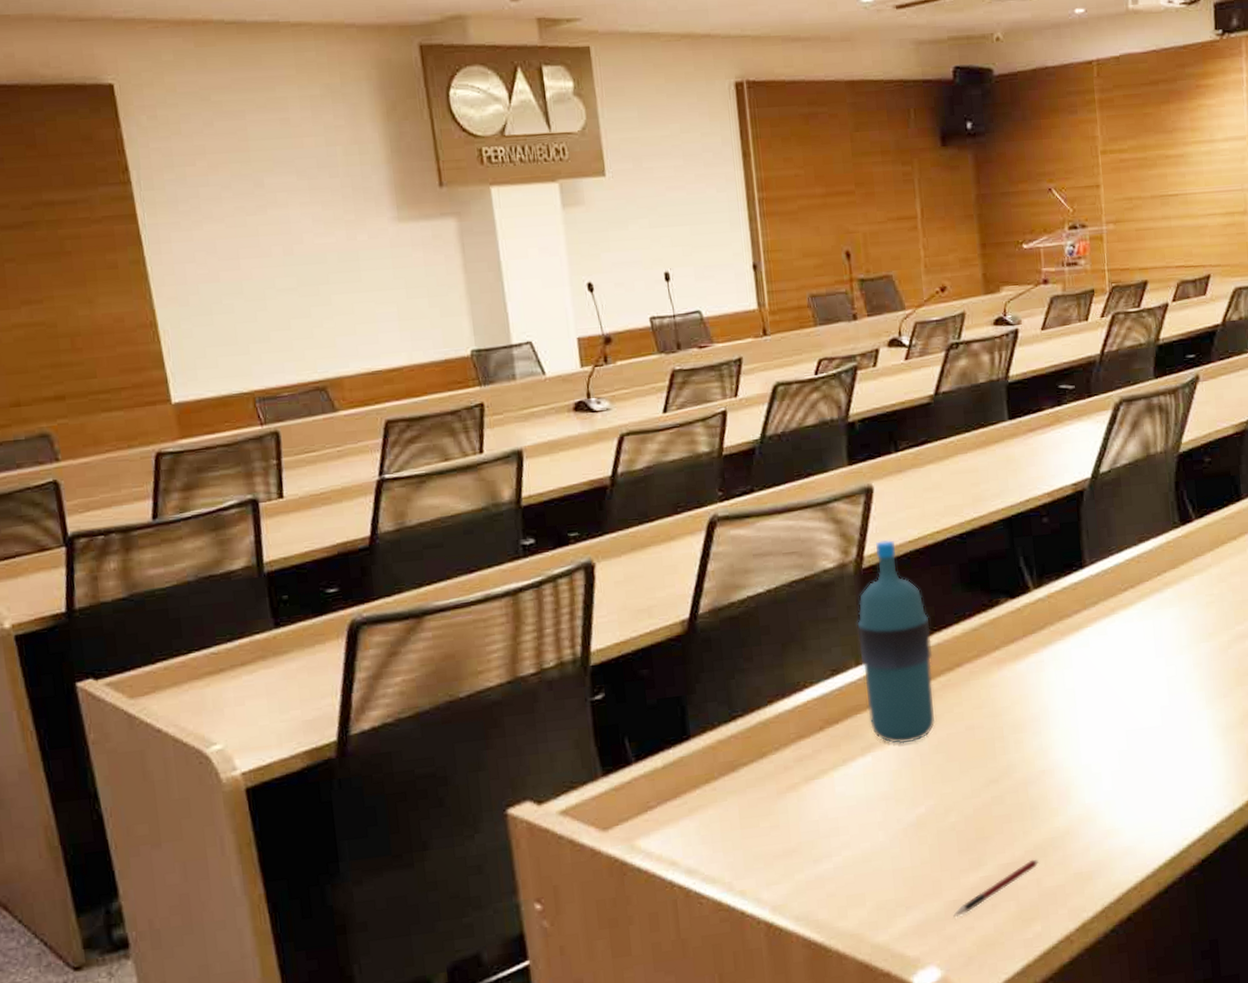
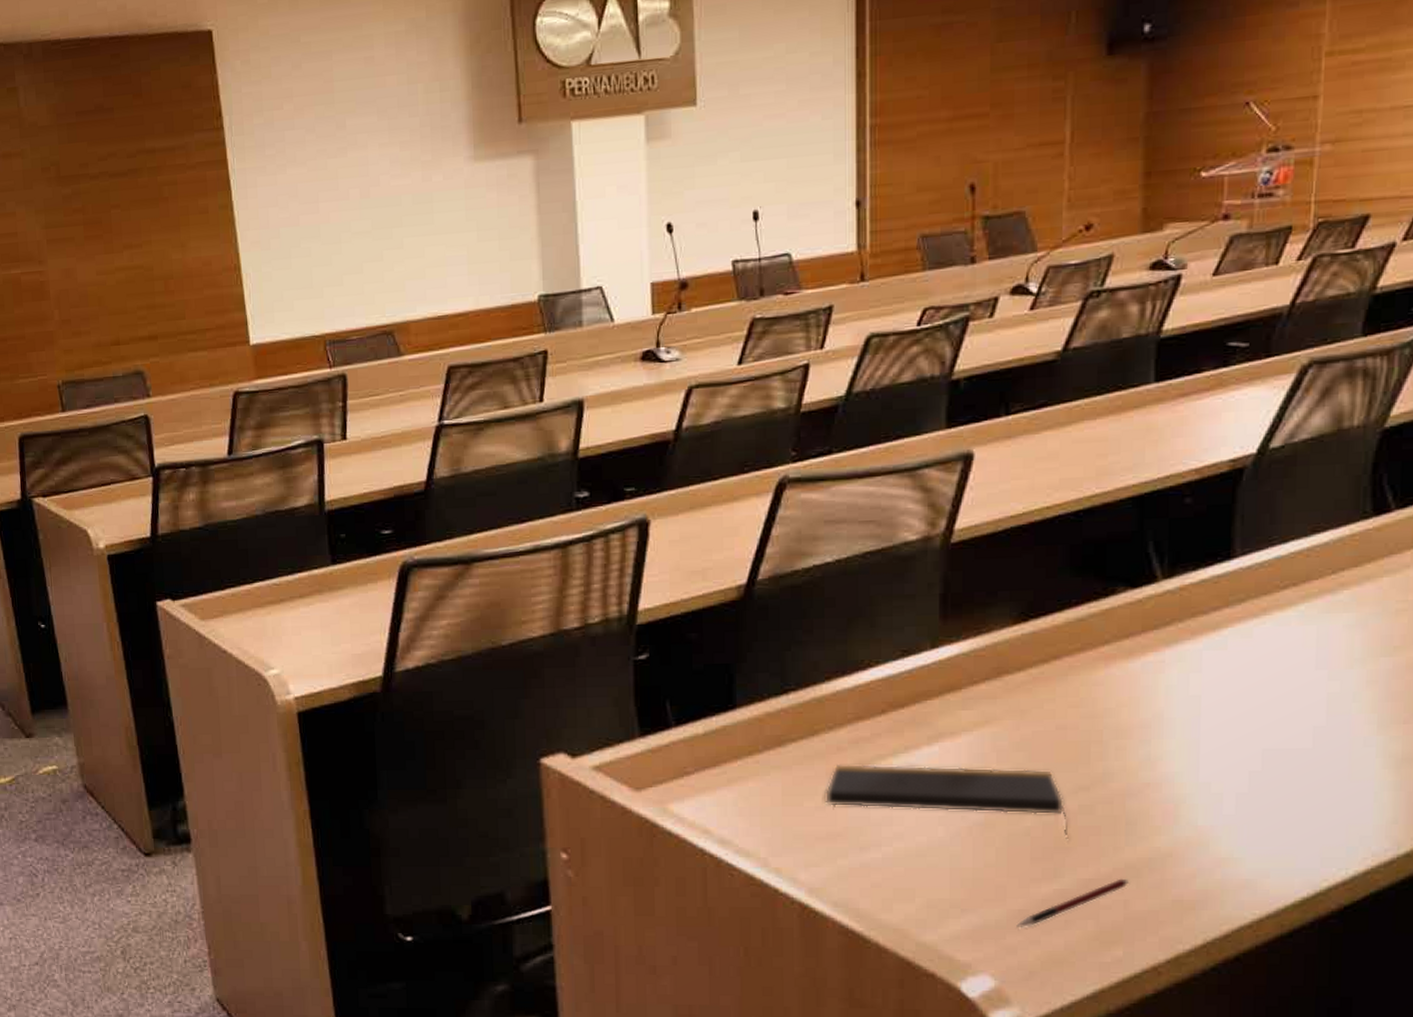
notepad: none [777,767,987,829] -> present [824,763,1069,839]
water bottle: present [857,540,936,744] -> none [937,514,1026,737]

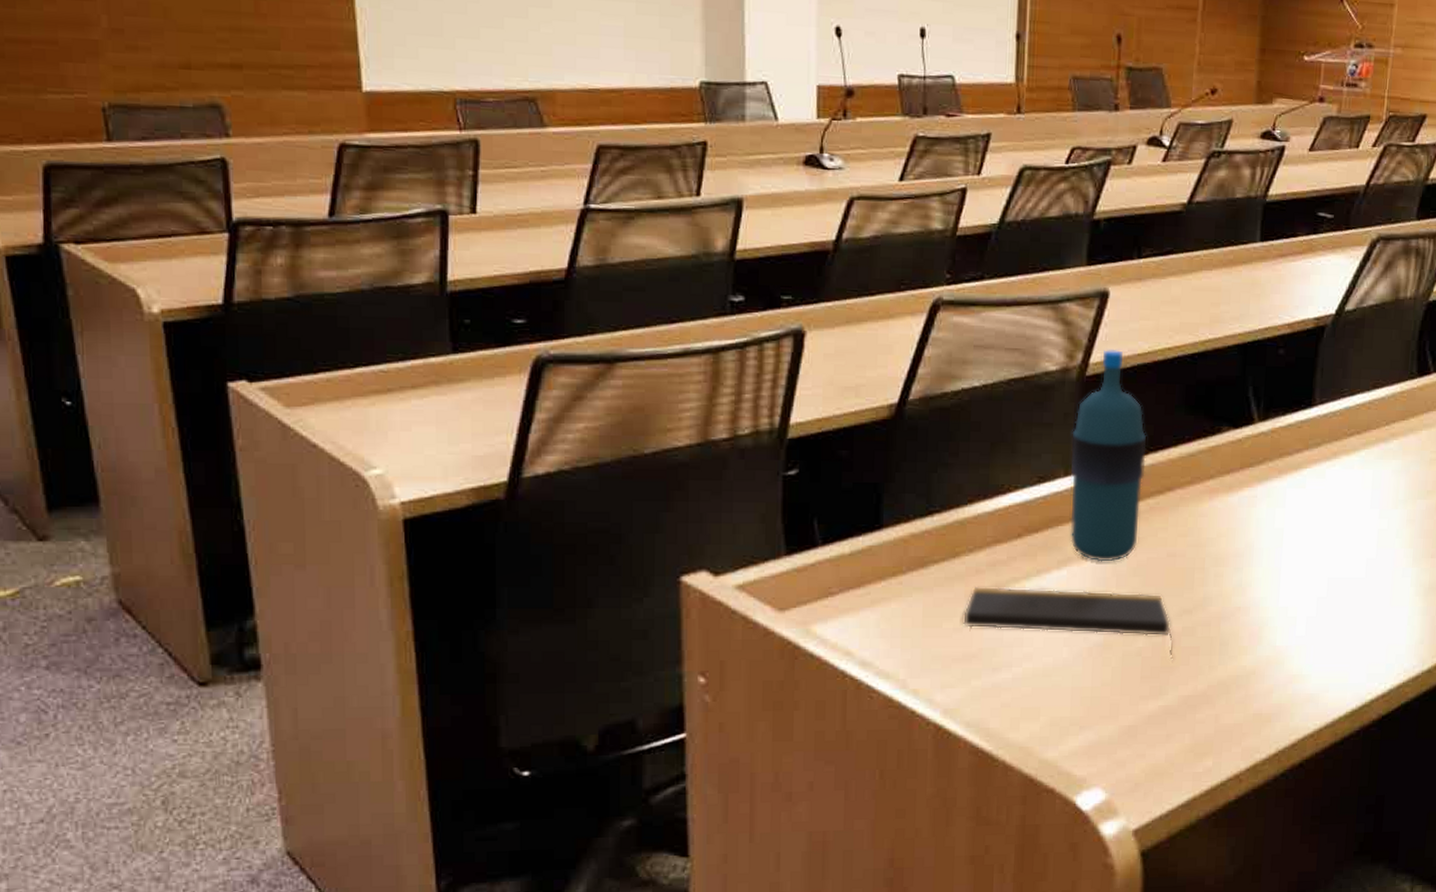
water bottle: none [937,514,1026,737] -> present [1070,350,1147,562]
pen: present [1016,878,1130,927] -> none [1126,695,1221,742]

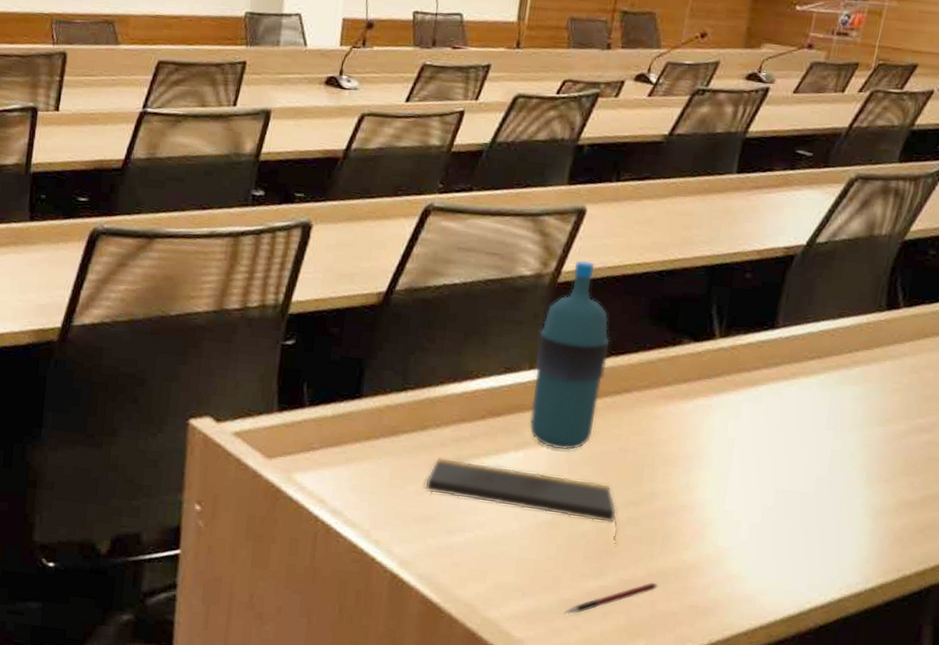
pen: none [1126,695,1221,742] -> present [564,582,659,614]

